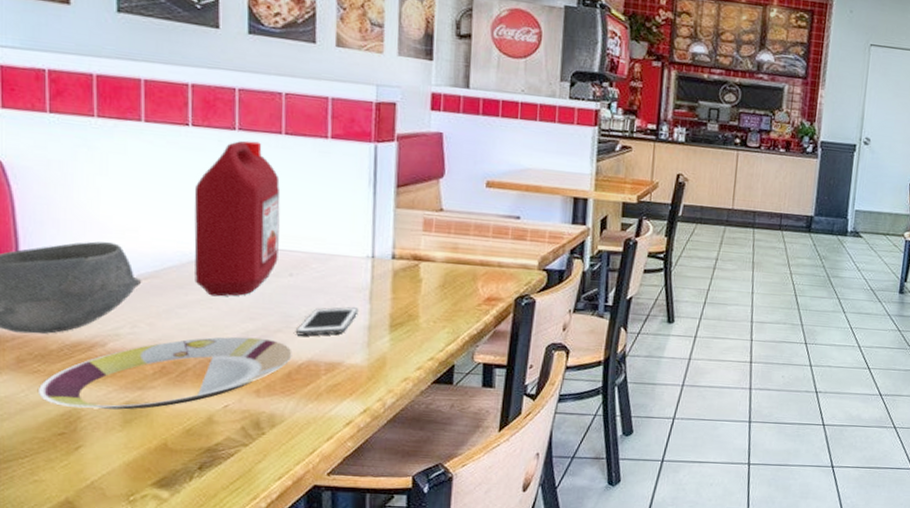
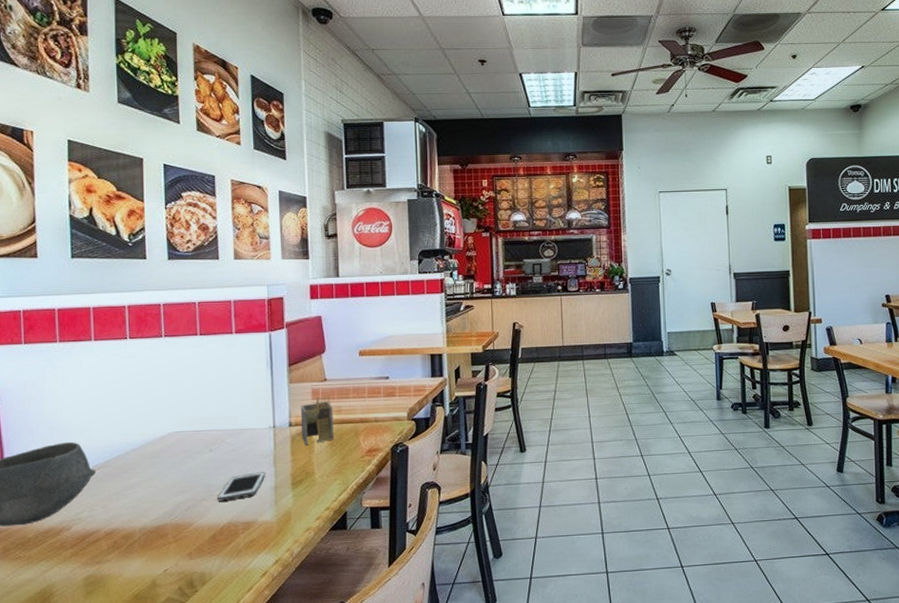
plate: present [39,336,292,410] -> none [20,507,216,585]
ketchup jug: present [194,141,280,297] -> none [133,344,200,477]
napkin holder: none [406,228,448,284] -> present [300,395,334,446]

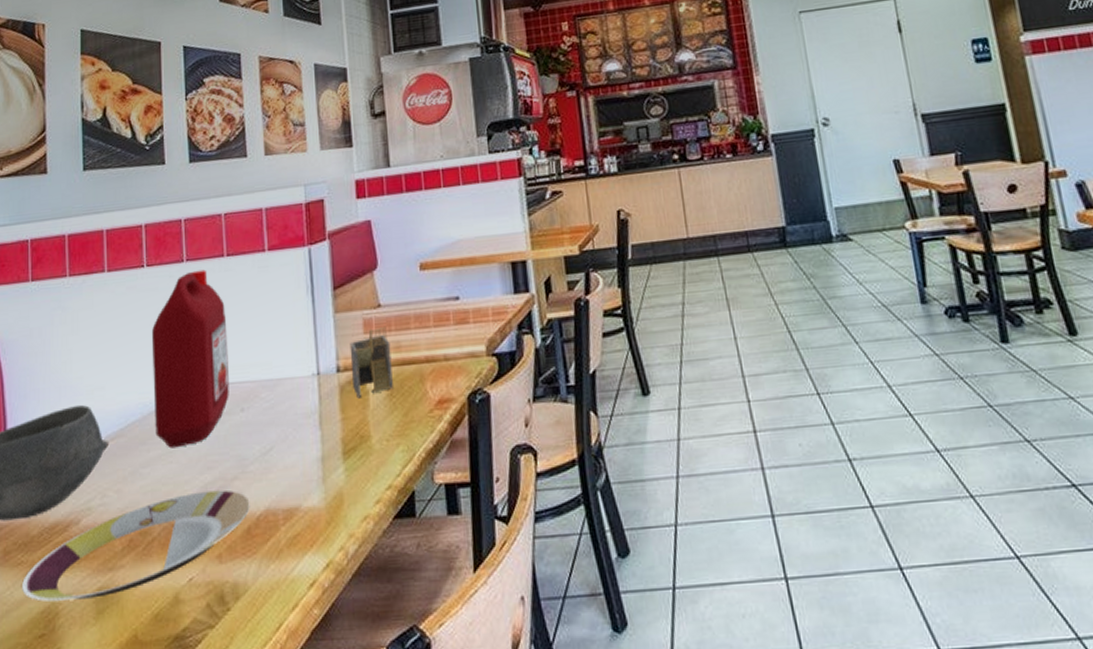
plate: none [20,507,216,585] -> present [22,490,250,602]
ketchup jug: none [133,344,200,477] -> present [151,269,229,449]
cell phone: present [218,472,266,502] -> none [252,437,310,481]

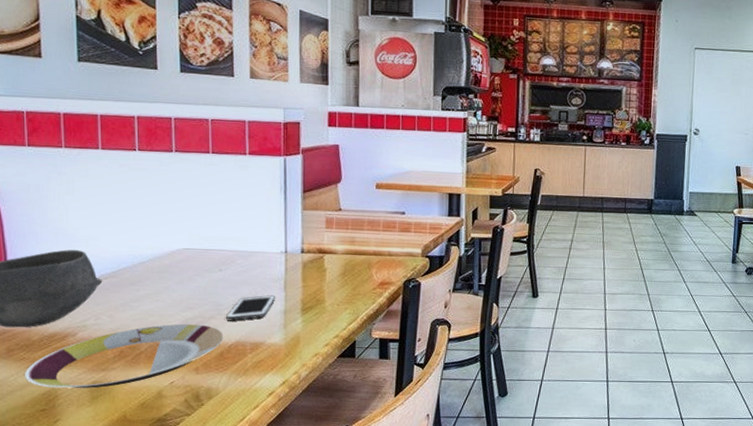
ketchup jug: present [151,269,229,449] -> none [142,160,210,291]
cell phone: none [252,437,310,481] -> present [226,295,276,321]
napkin holder: present [349,326,393,399] -> none [313,225,347,274]

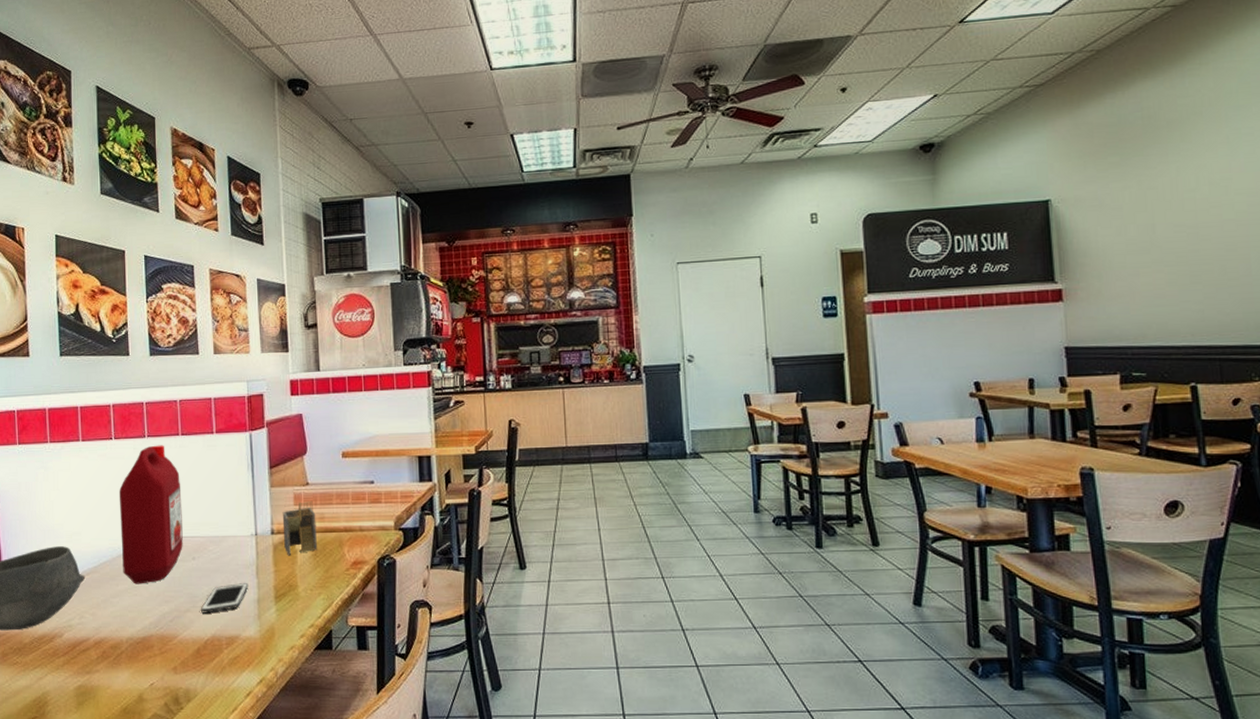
plate: present [25,324,224,388] -> none [18,619,200,693]
ketchup jug: none [142,160,210,291] -> present [119,445,183,584]
napkin holder: none [313,225,347,274] -> present [282,500,317,556]

